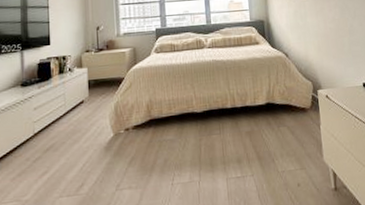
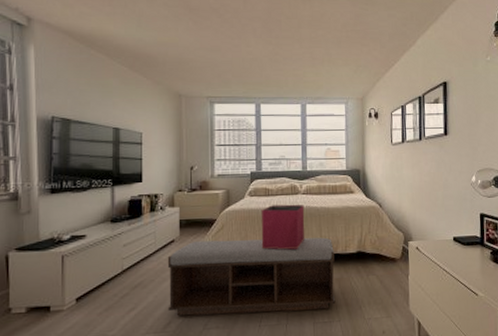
bench: none [77,90,248,178] -> present [167,237,336,317]
storage bin: none [168,58,213,106] -> present [261,204,305,250]

